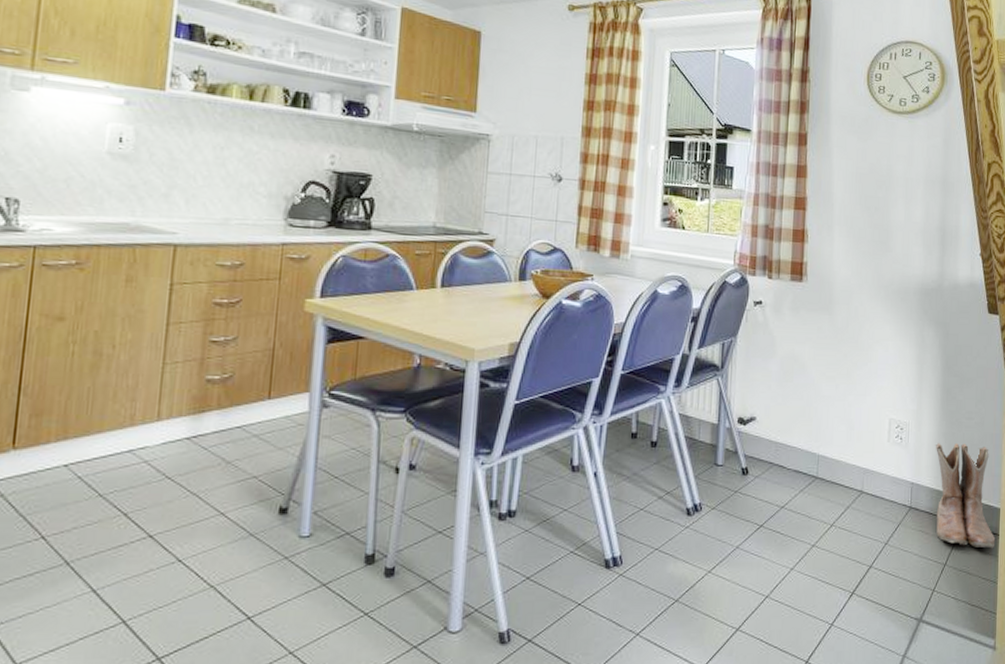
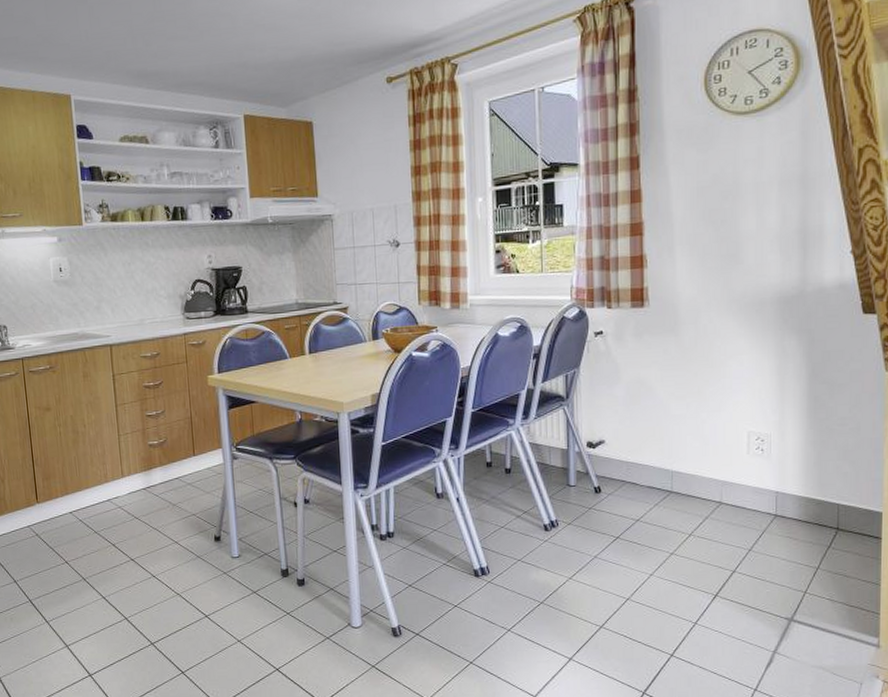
boots: present [935,443,996,549] -> none [802,450,877,552]

